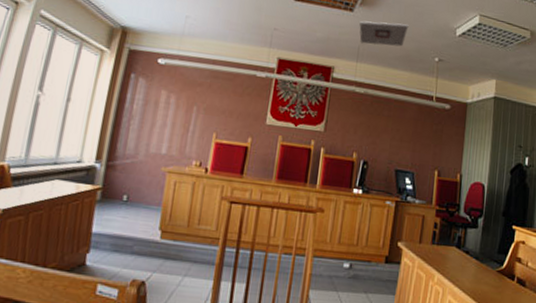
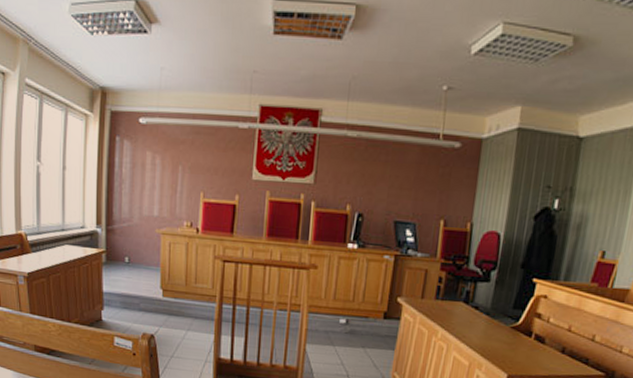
ceiling vent: present [359,21,409,47] -> none [350,47,410,78]

